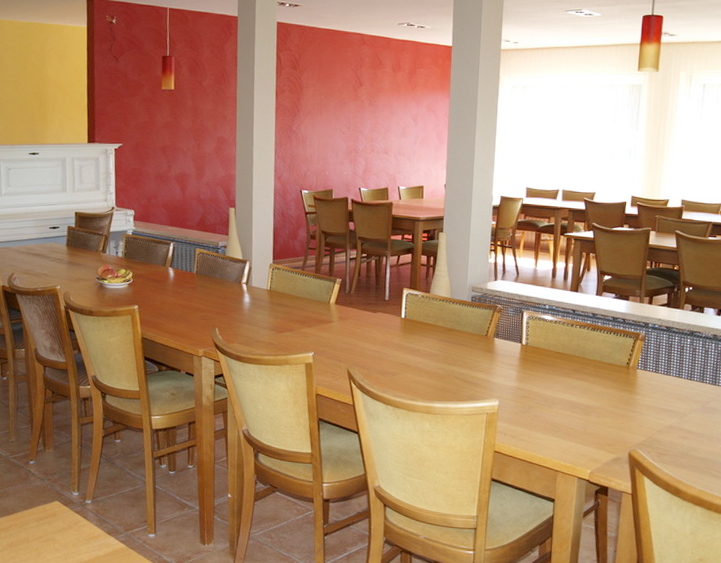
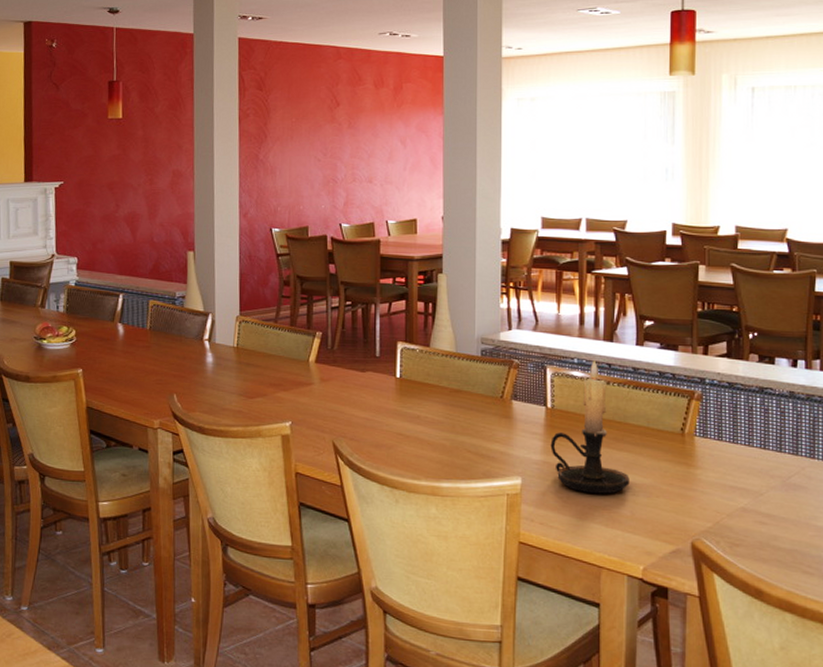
candle holder: none [523,306,584,414] -> present [550,359,630,494]

